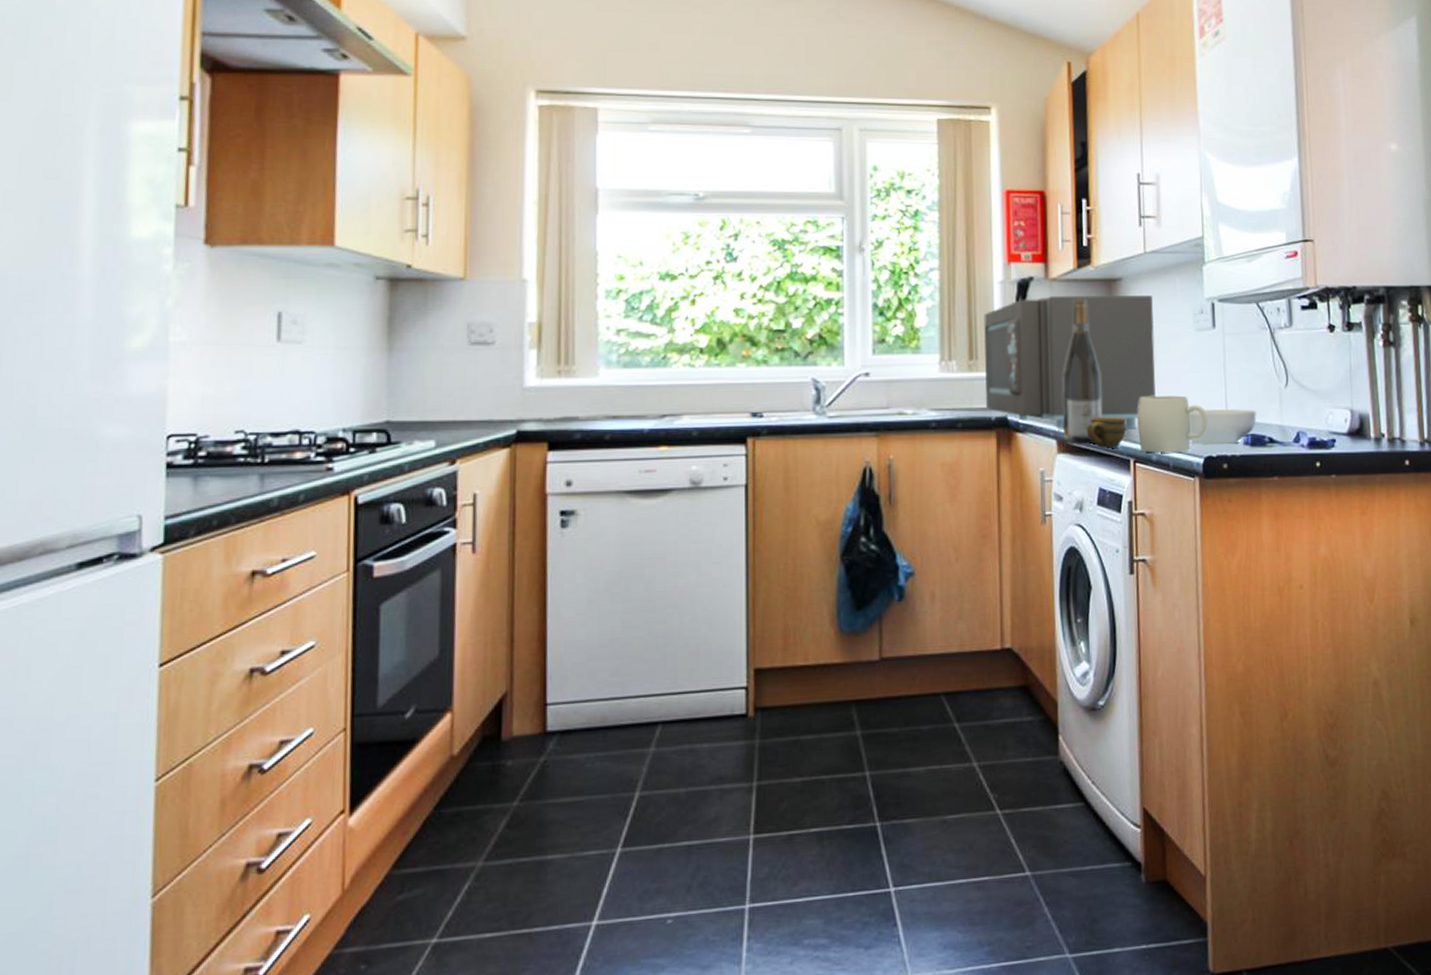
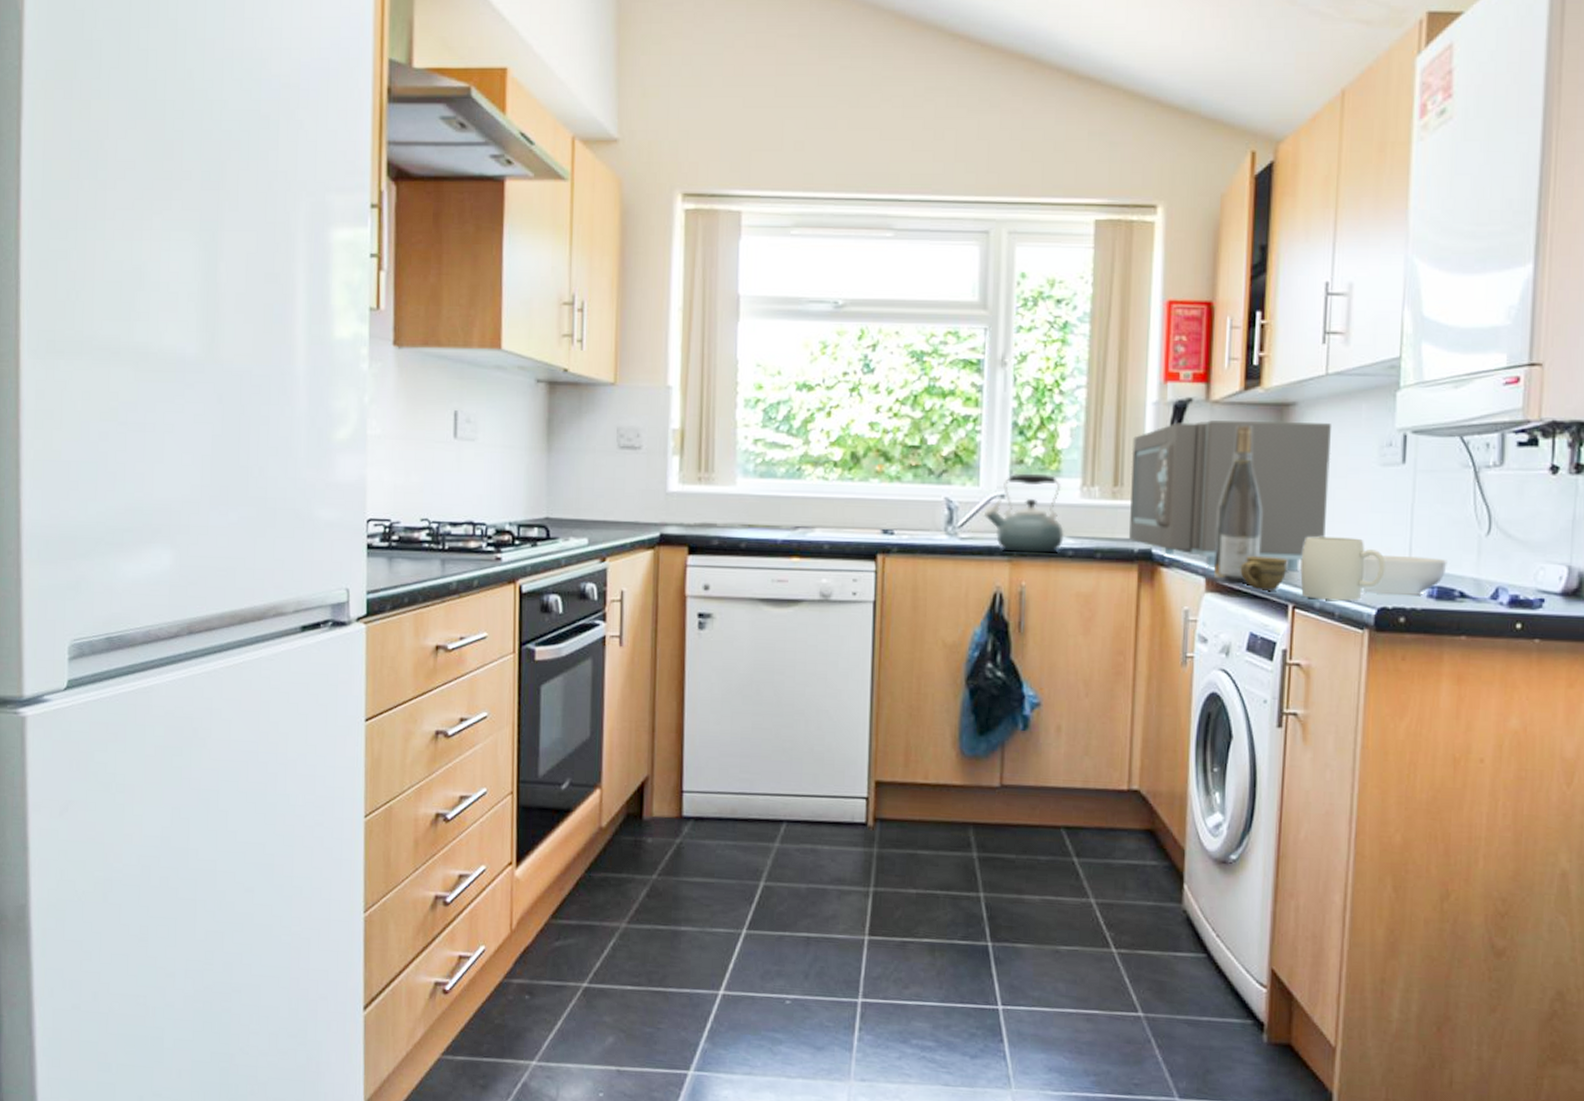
kettle: none [850,351,928,428] -> present [983,473,1065,554]

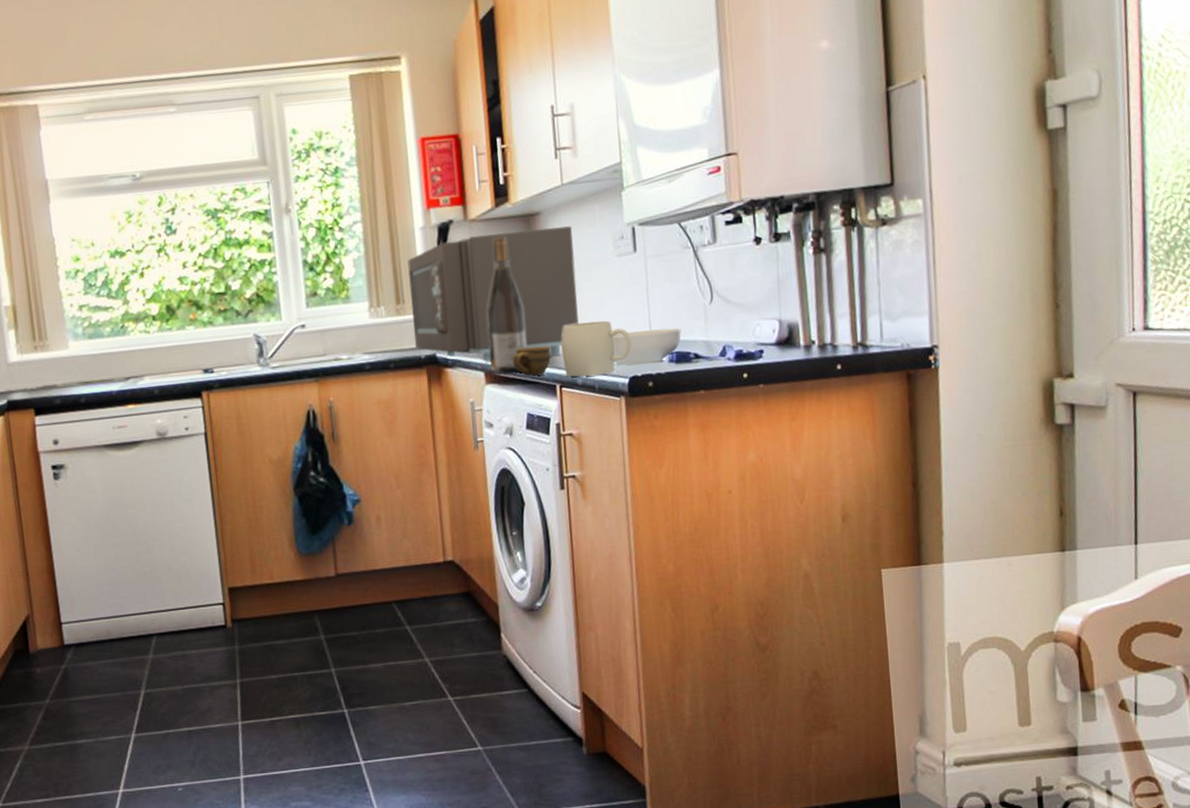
kettle: present [983,473,1065,554] -> none [289,302,361,373]

